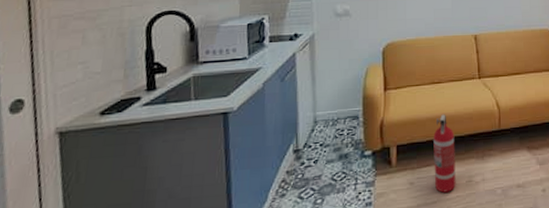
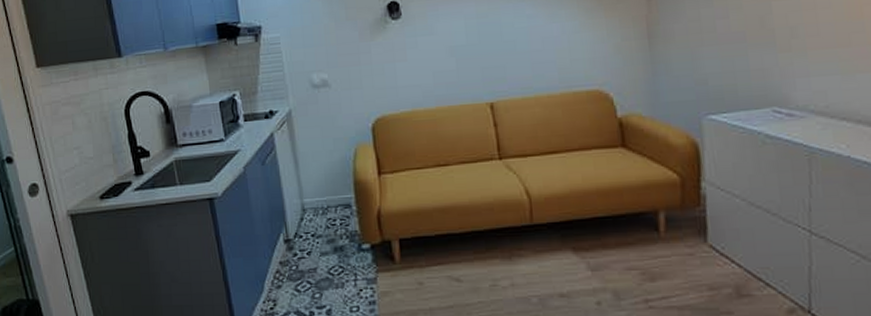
fire extinguisher: present [433,114,456,193] -> none [443,203,477,297]

